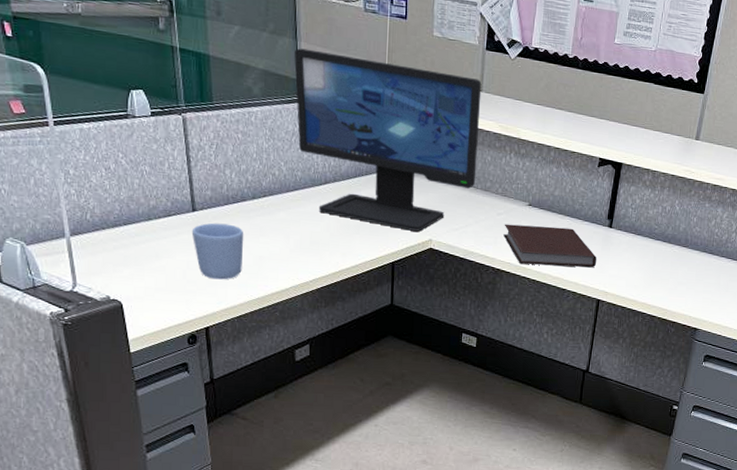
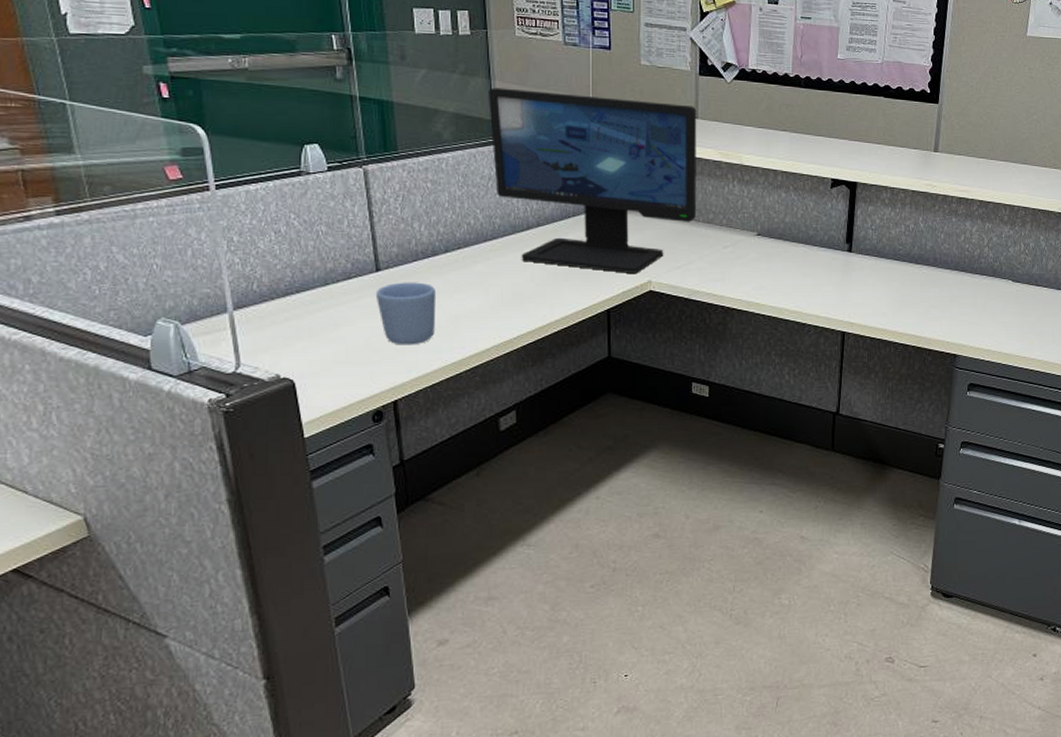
notebook: present [503,223,597,268] -> none [731,256,839,299]

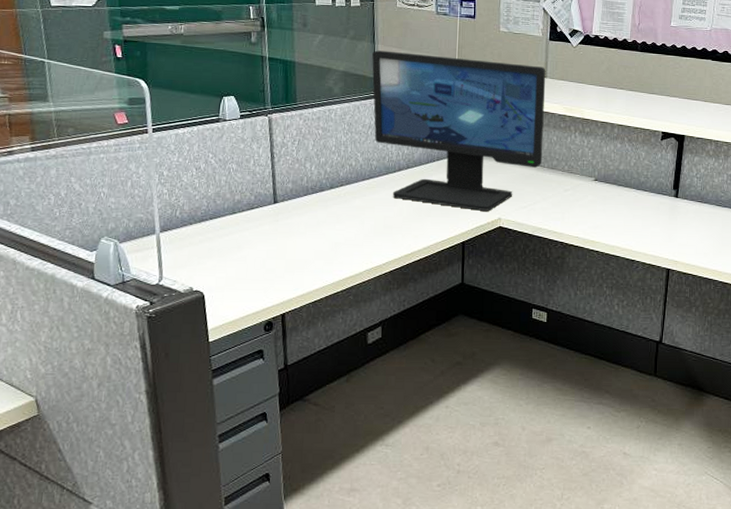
mug: present [375,282,437,345] -> none [272,213,322,267]

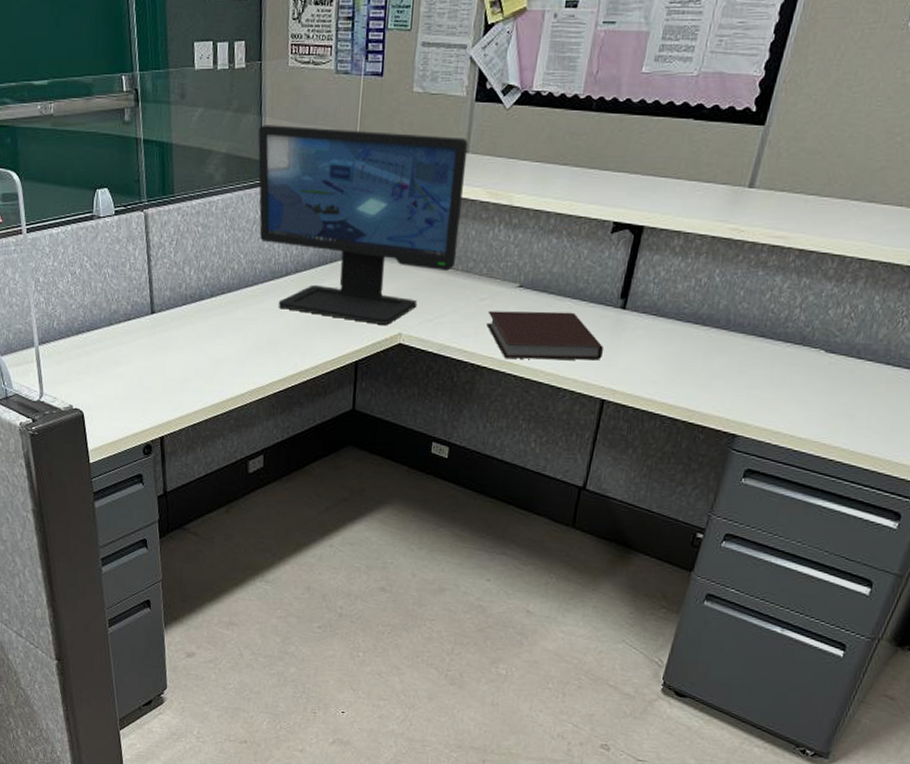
notebook: none [571,199,665,238] -> present [486,310,604,361]

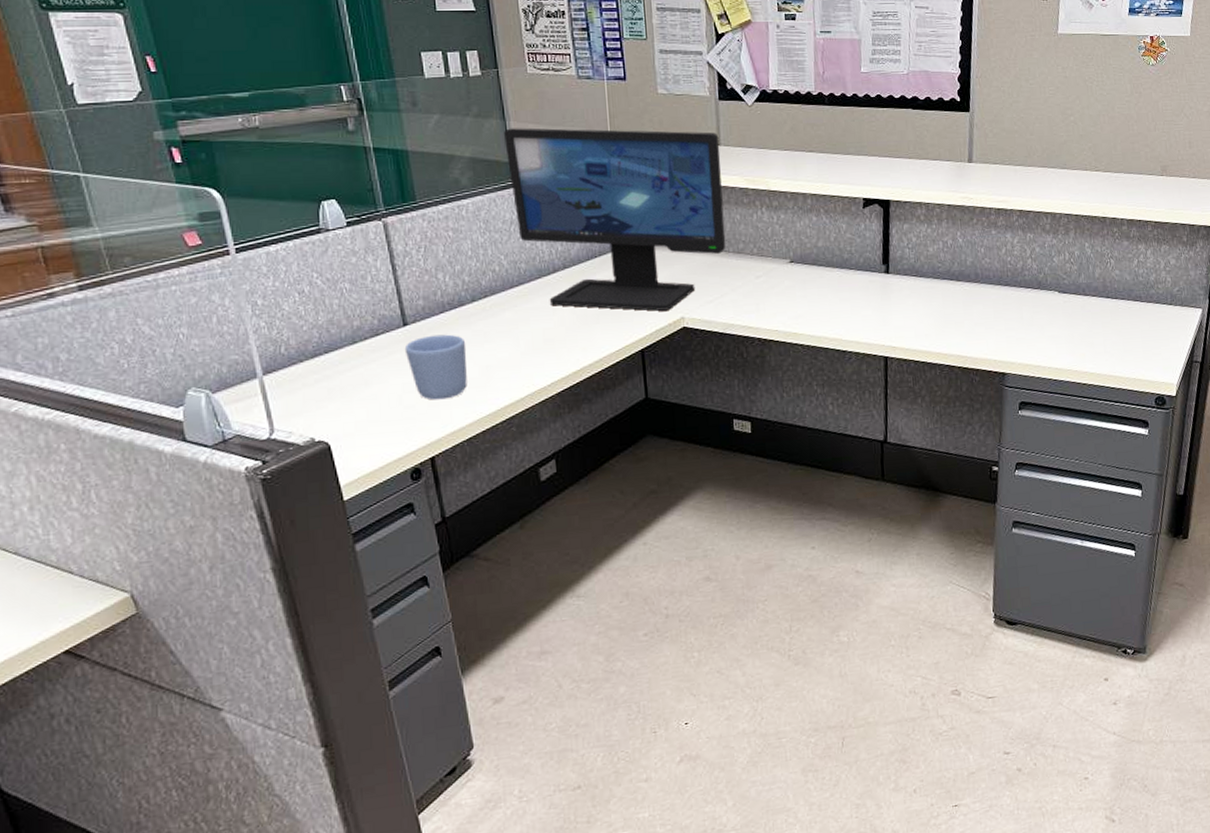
mug: none [150,325,201,386] -> present [404,334,467,400]
notebook: present [486,310,604,361] -> none [765,281,878,329]

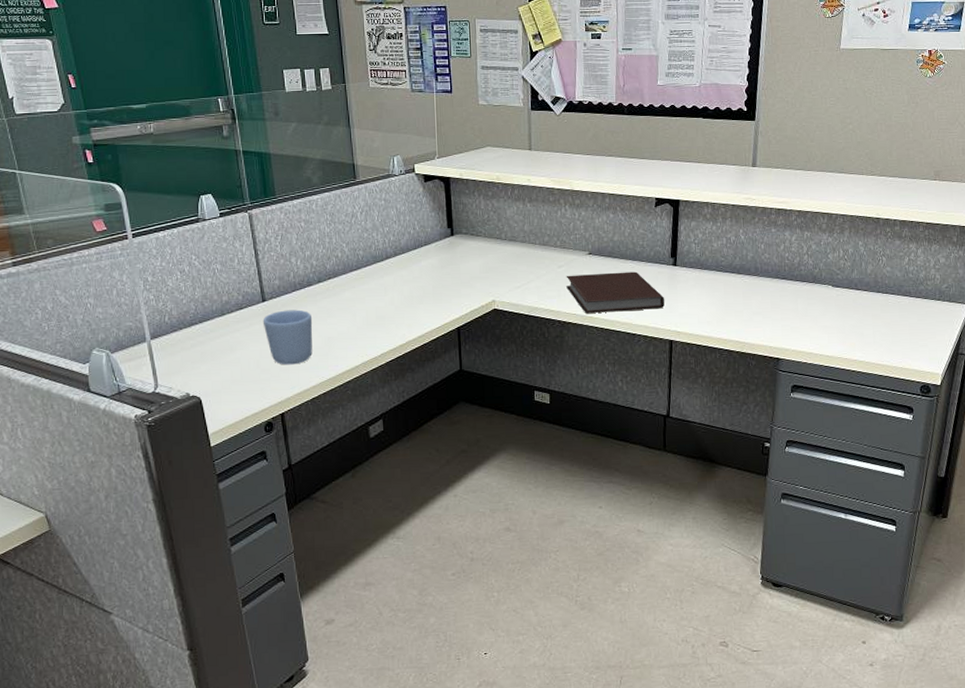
computer monitor: present [504,128,726,311] -> none [349,134,533,294]
notebook: none [765,281,878,329] -> present [566,271,665,313]

